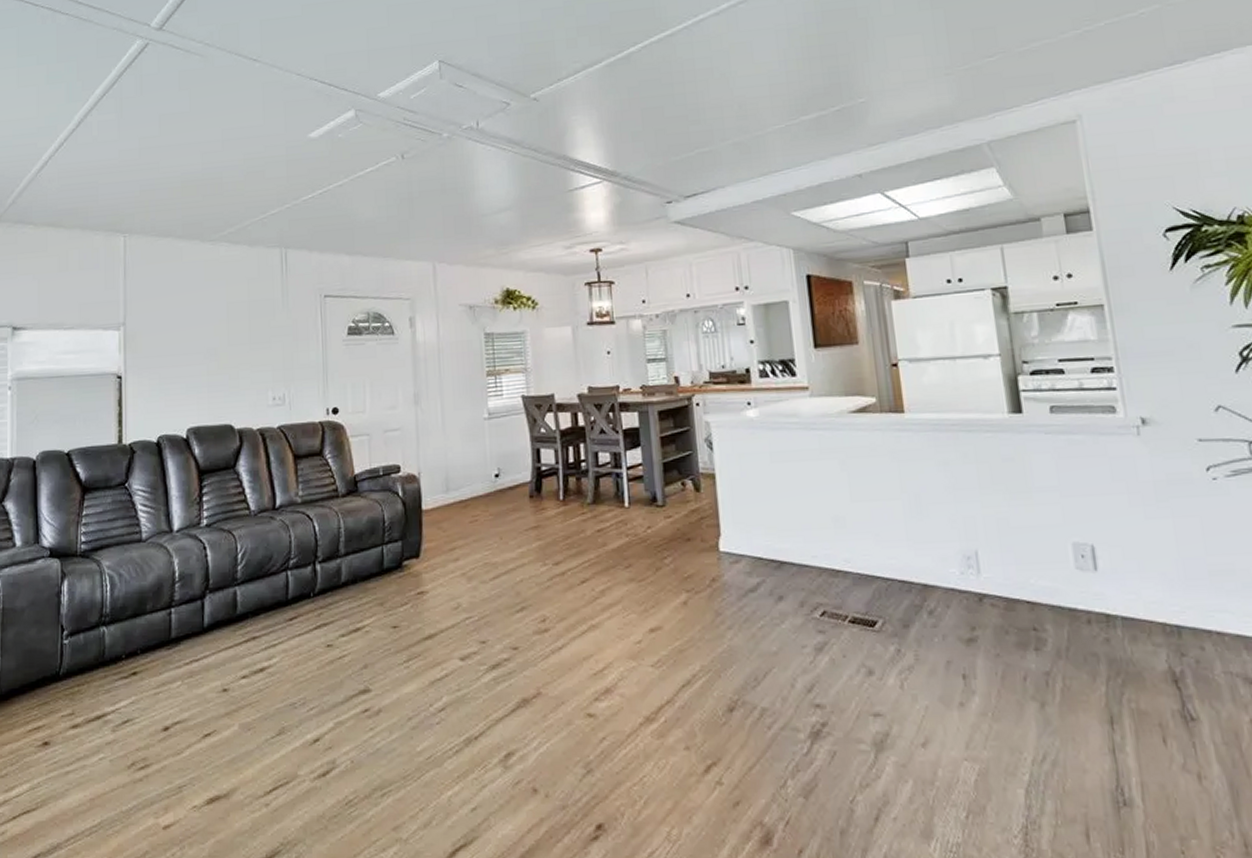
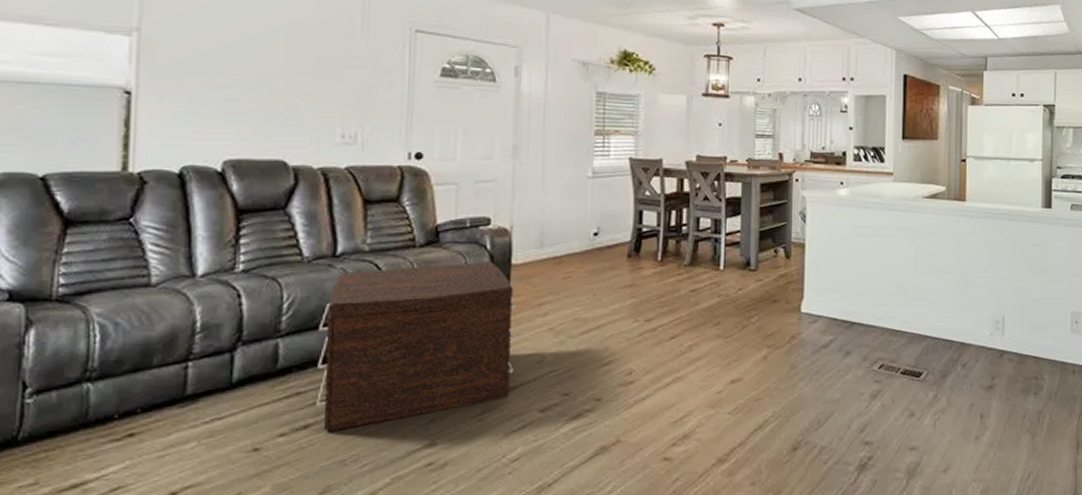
coffee table: none [266,509,433,674] -> present [316,262,516,431]

